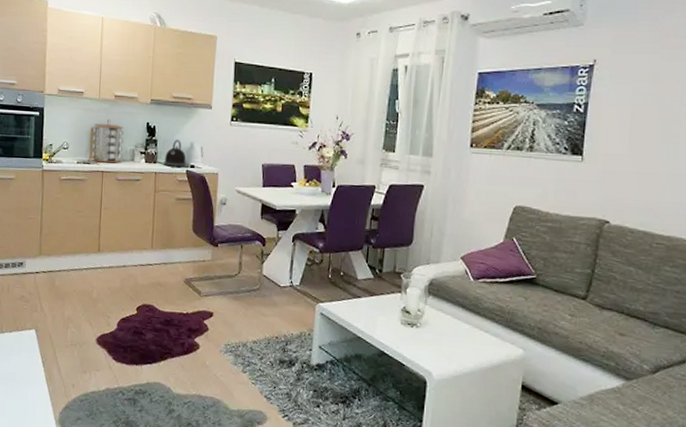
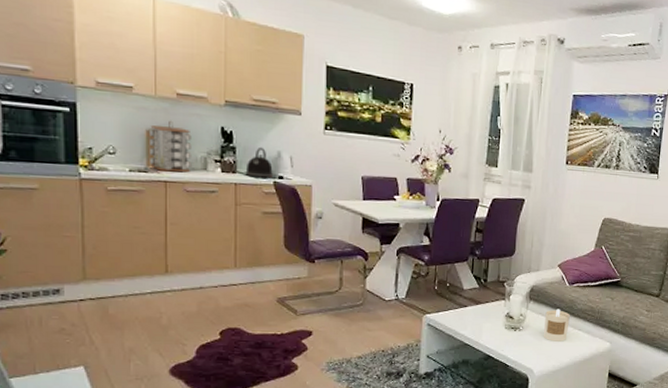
candle: none [443,306,475,344] -> present [543,309,570,342]

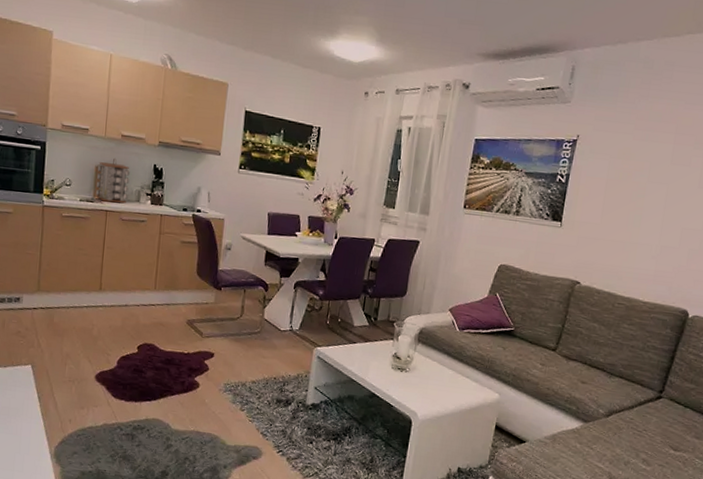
kettle: present [245,147,273,178] -> none [170,183,193,211]
candle: present [543,309,570,342] -> none [429,353,459,388]

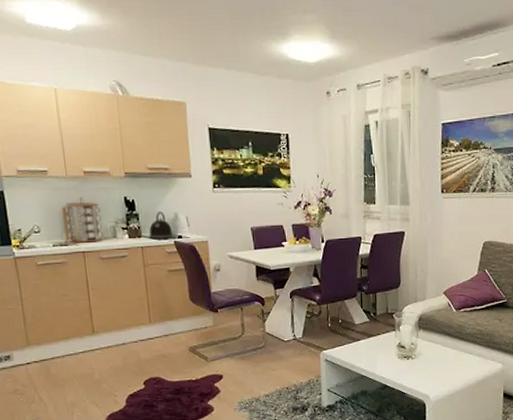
kettle: none [170,183,193,211] -> present [149,211,173,240]

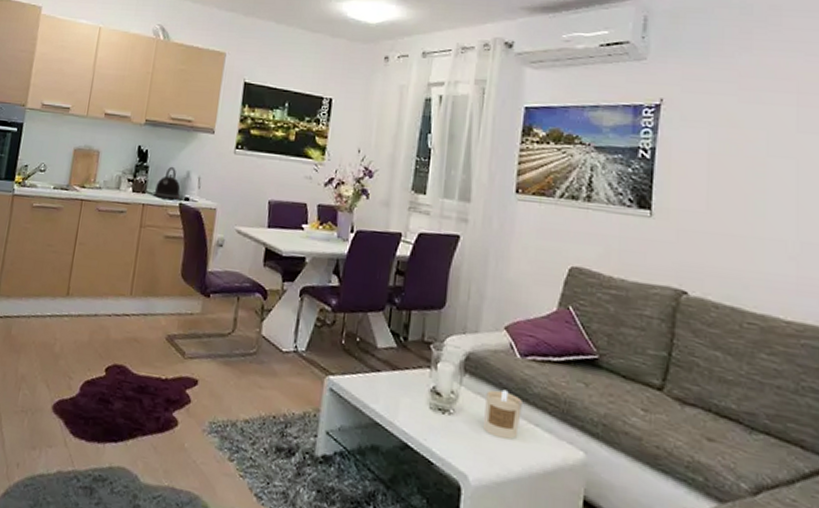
spice rack: present [64,196,104,243] -> none [72,139,112,192]
candle: none [435,335,460,367] -> present [482,389,522,440]

